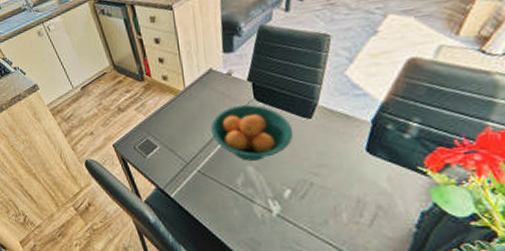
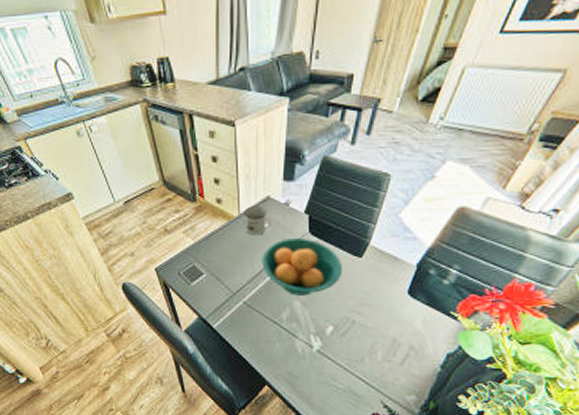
mug: none [189,78,217,107] -> present [244,206,272,236]

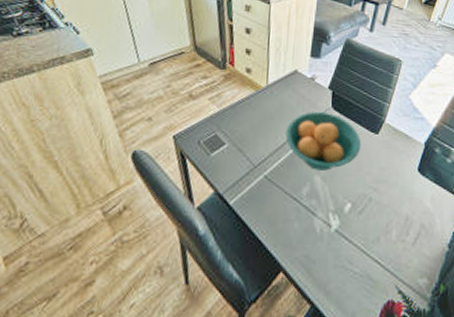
mug: present [244,206,272,236] -> none [272,78,298,107]

